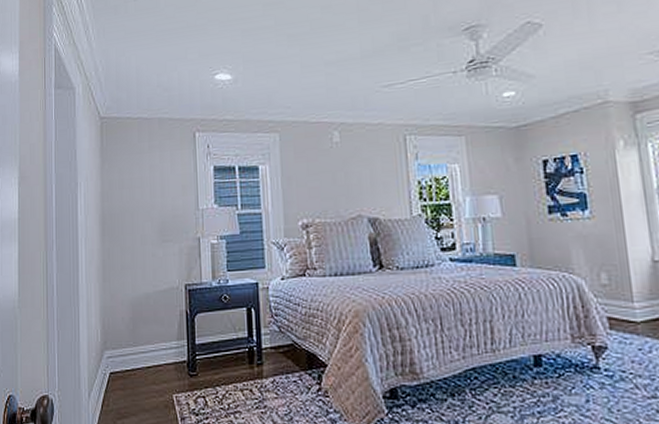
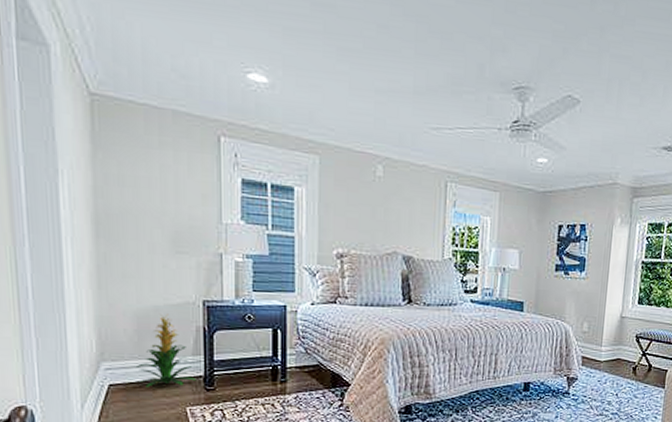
indoor plant: none [132,300,181,374] -> present [137,314,197,387]

